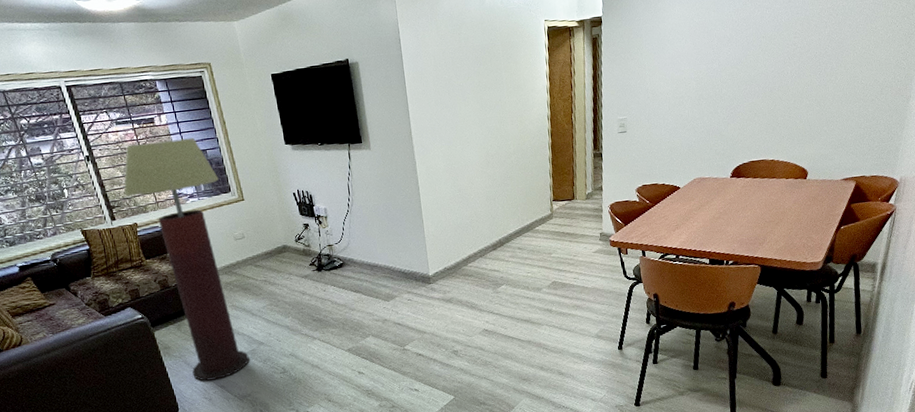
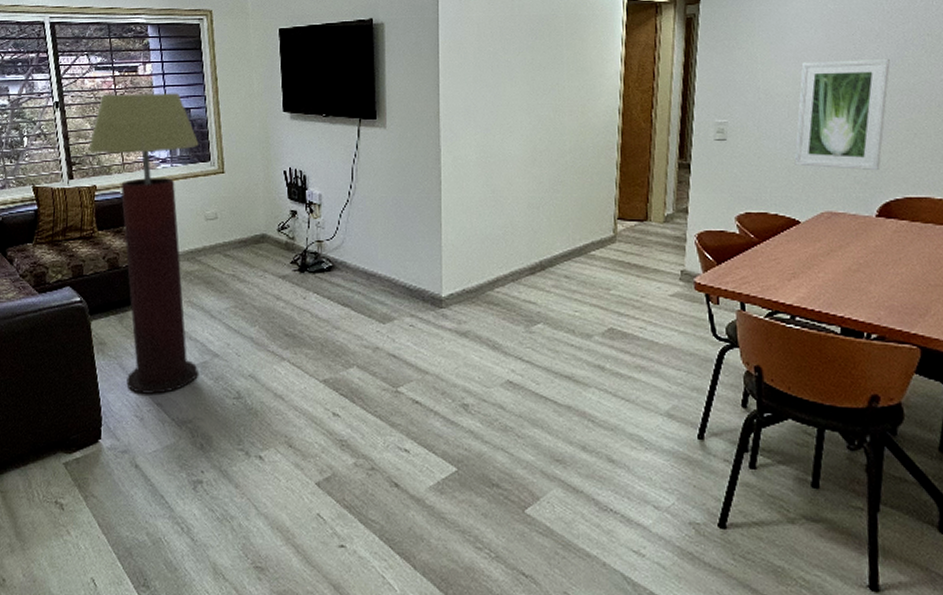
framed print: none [674,57,738,146] -> present [794,58,890,171]

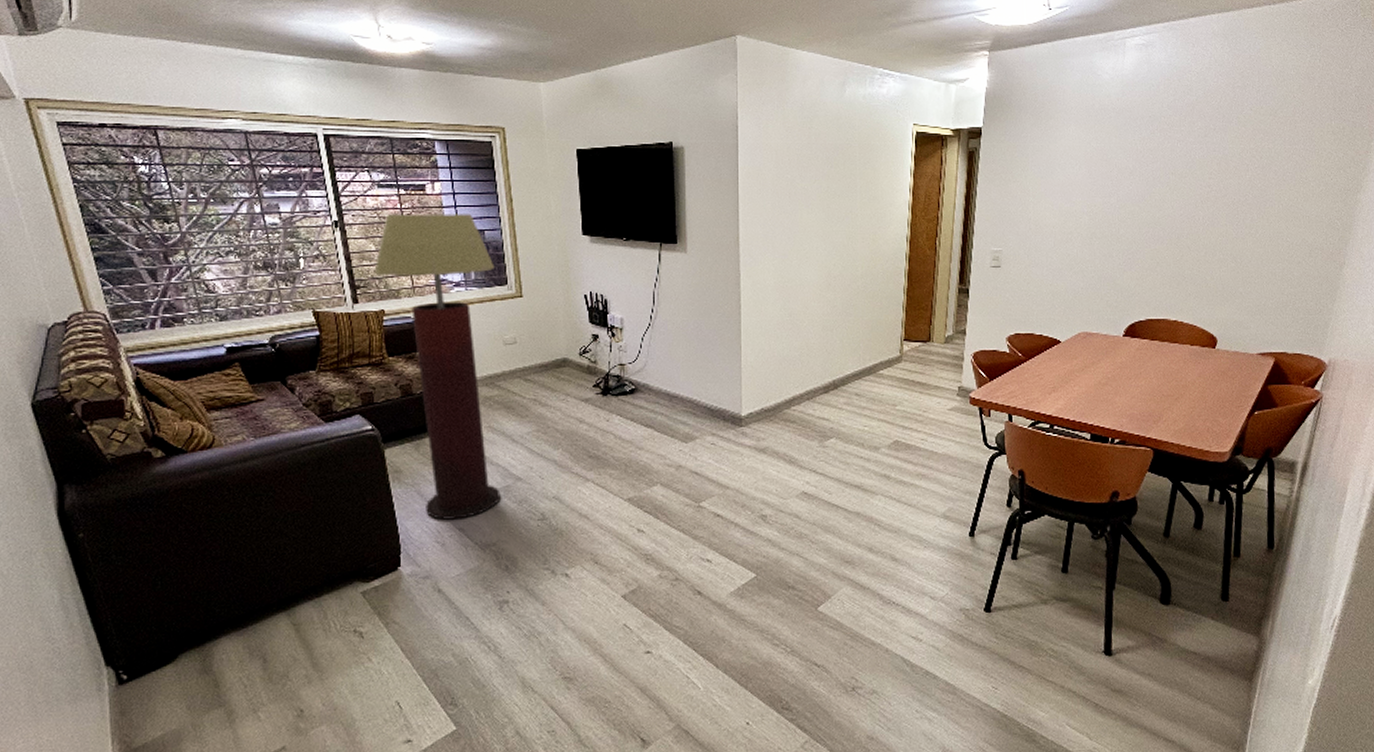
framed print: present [794,58,890,171] -> none [1058,194,1140,296]

